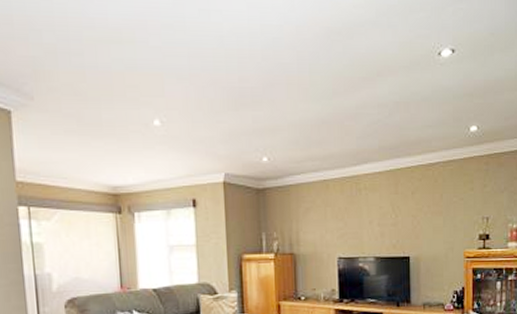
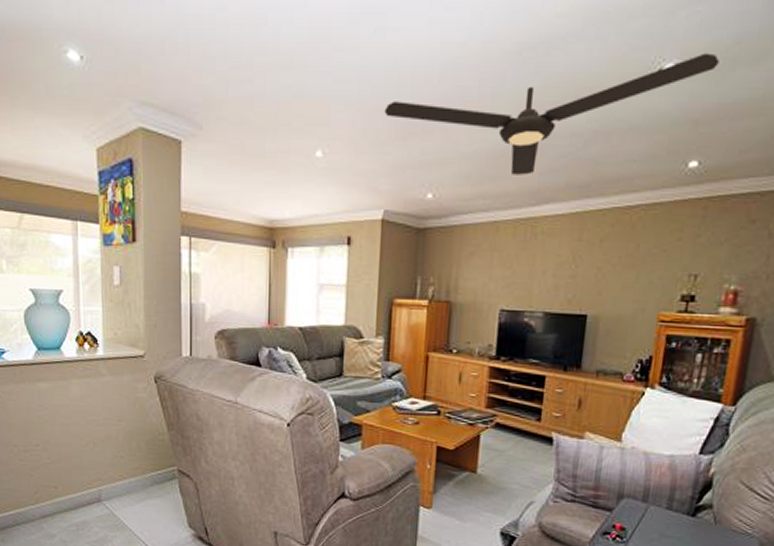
ceiling fan: none [215,41,481,139] -> present [384,53,720,175]

